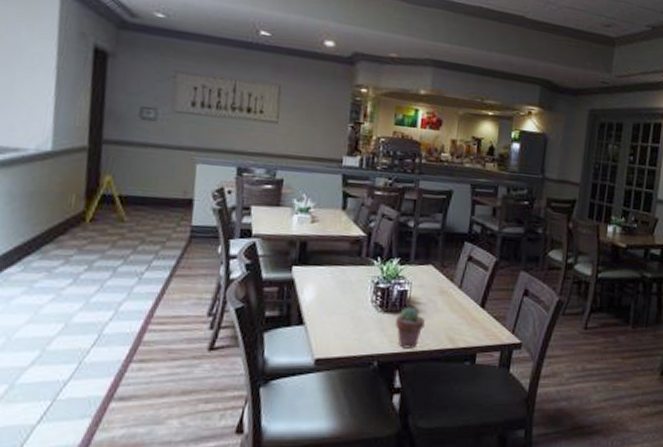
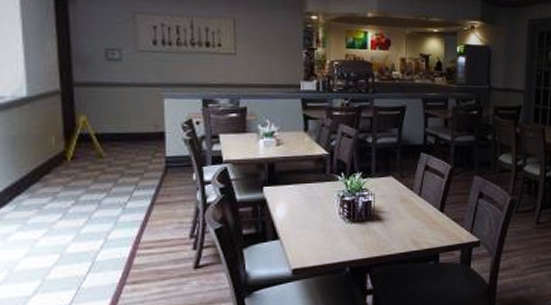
potted succulent: present [395,306,425,349] -> none [363,216,389,254]

